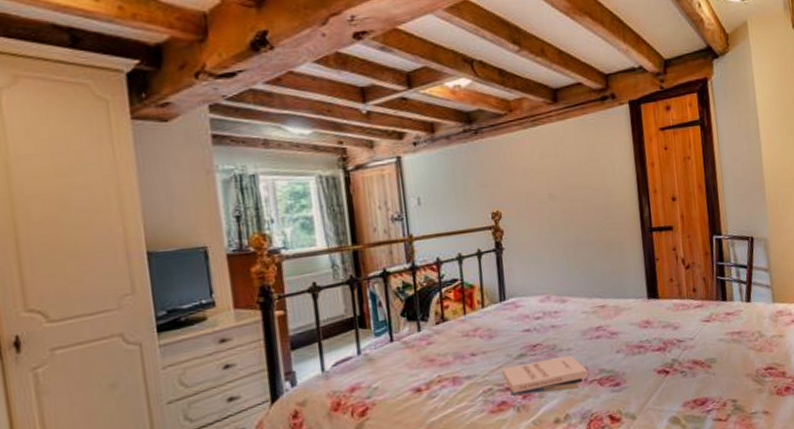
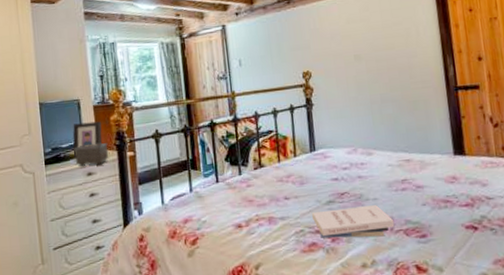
picture frame: none [198,273,240,322] -> present [73,121,102,158]
jewelry box: none [200,300,250,332] -> present [74,142,109,166]

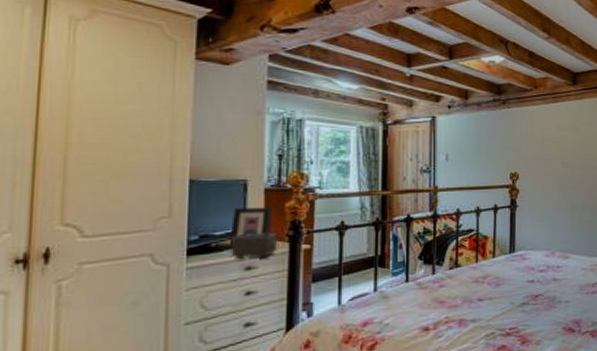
books: present [311,205,395,238] -> none [504,307,583,341]

